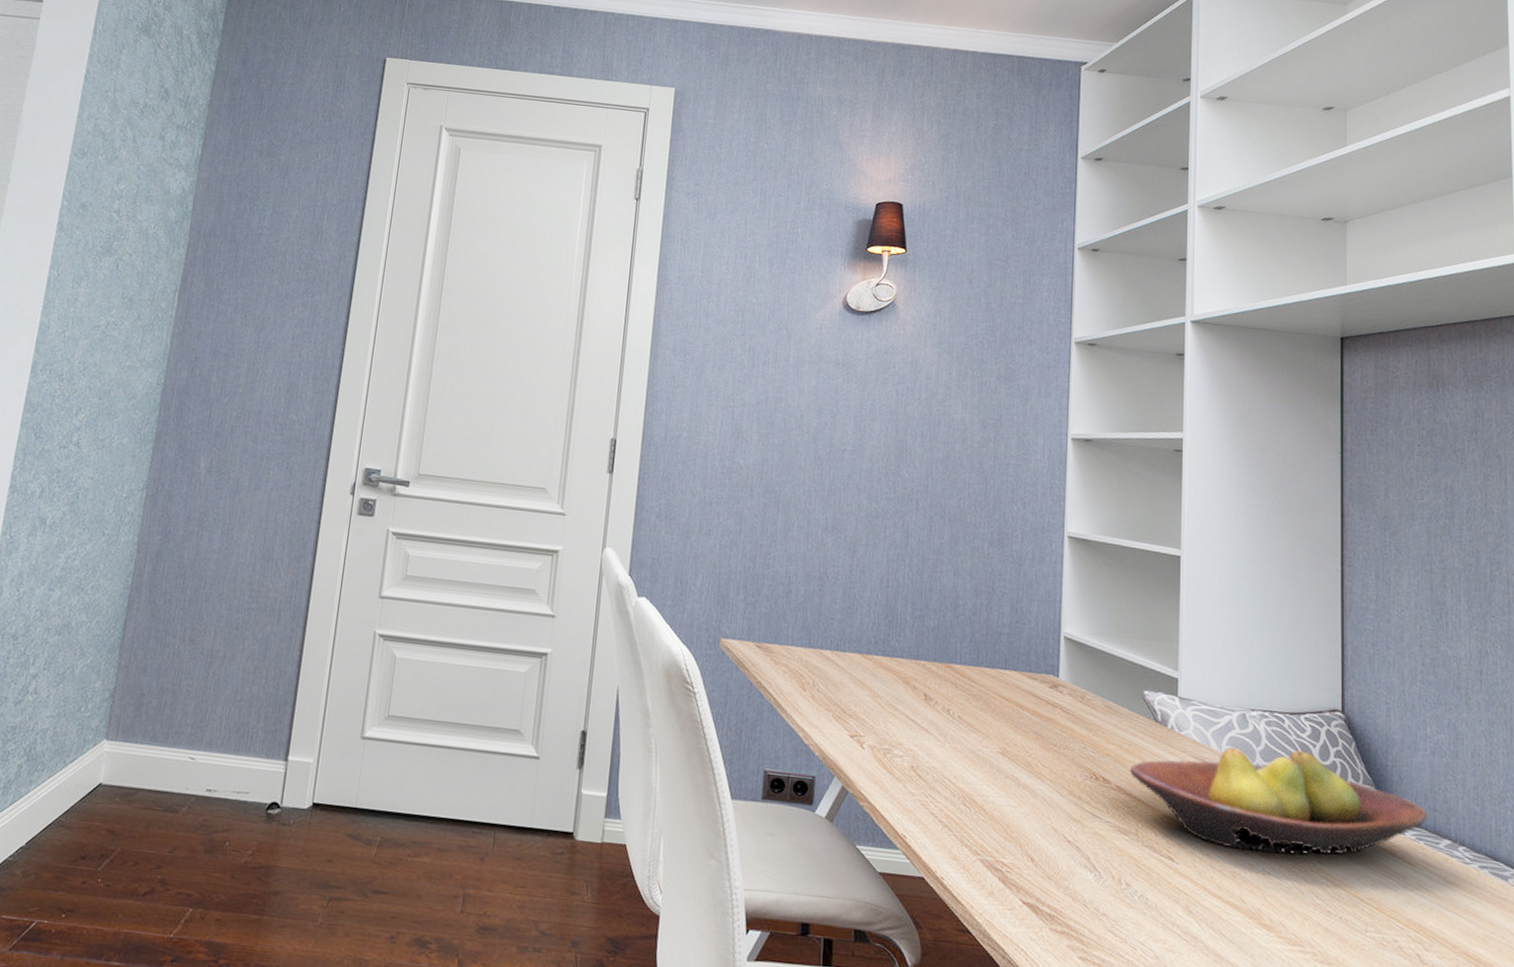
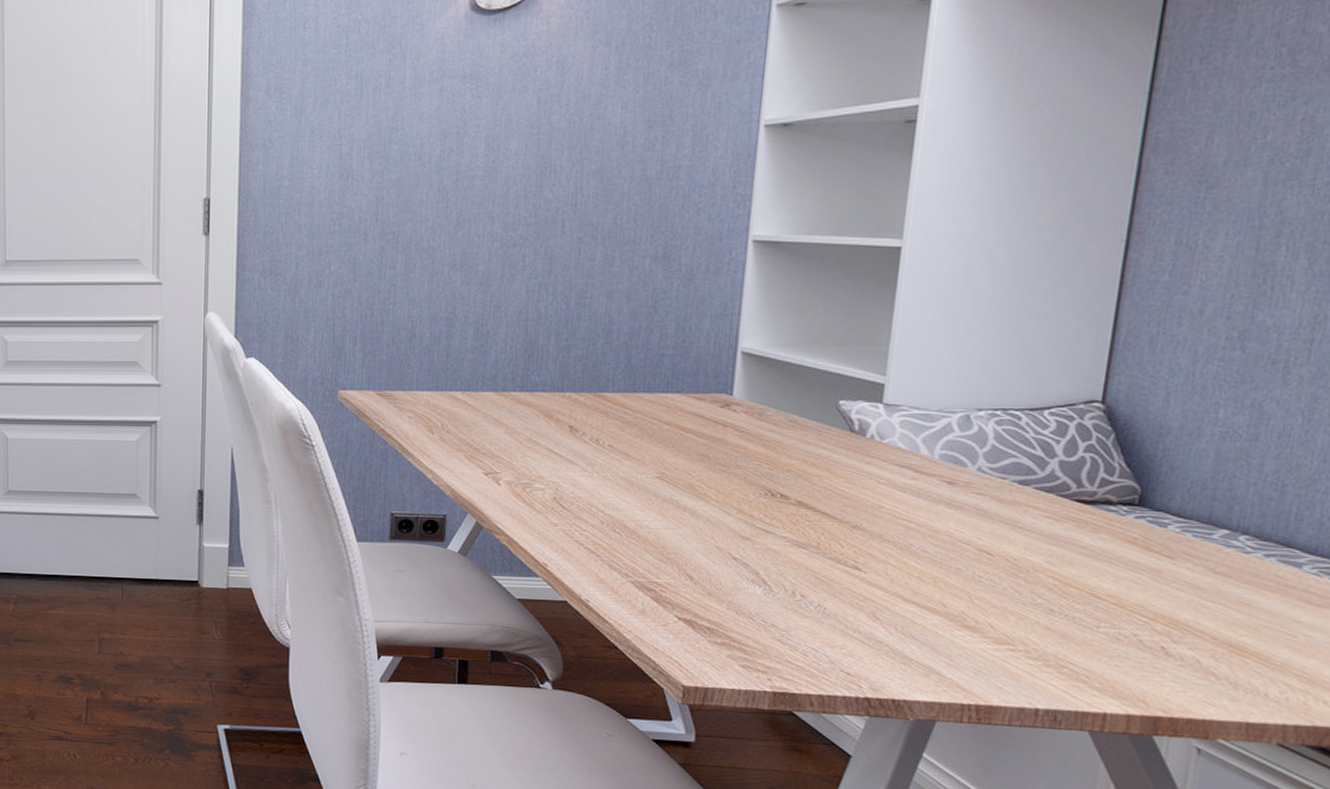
fruit bowl: present [1129,746,1427,856] -> none [813,448,1202,557]

